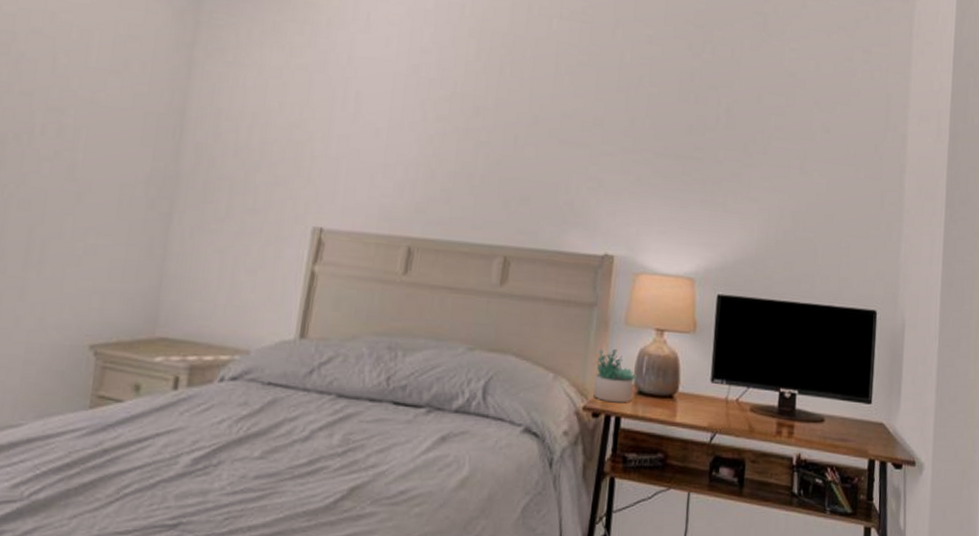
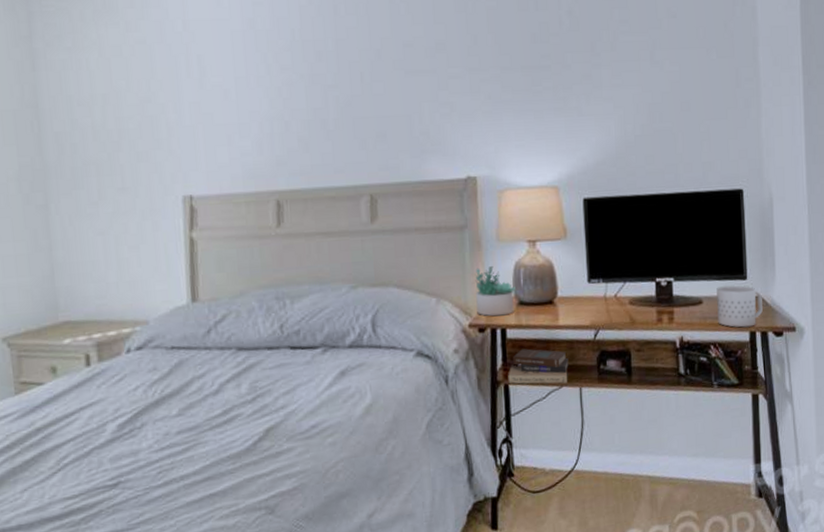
books: none [615,442,681,487] -> present [508,348,569,385]
mug: none [838,407,885,454] -> present [716,285,763,328]

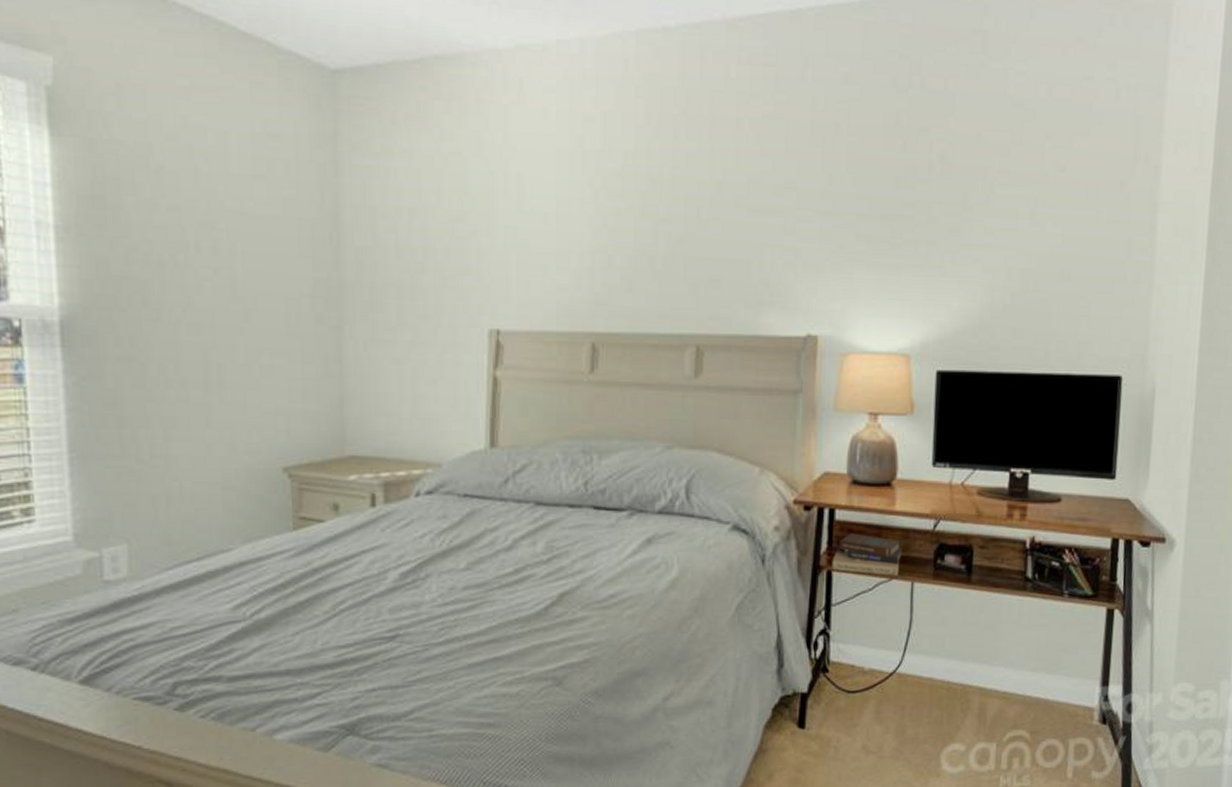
succulent plant: present [475,266,516,317] -> none [804,438,850,494]
mug: present [716,285,763,328] -> none [1076,484,1131,533]

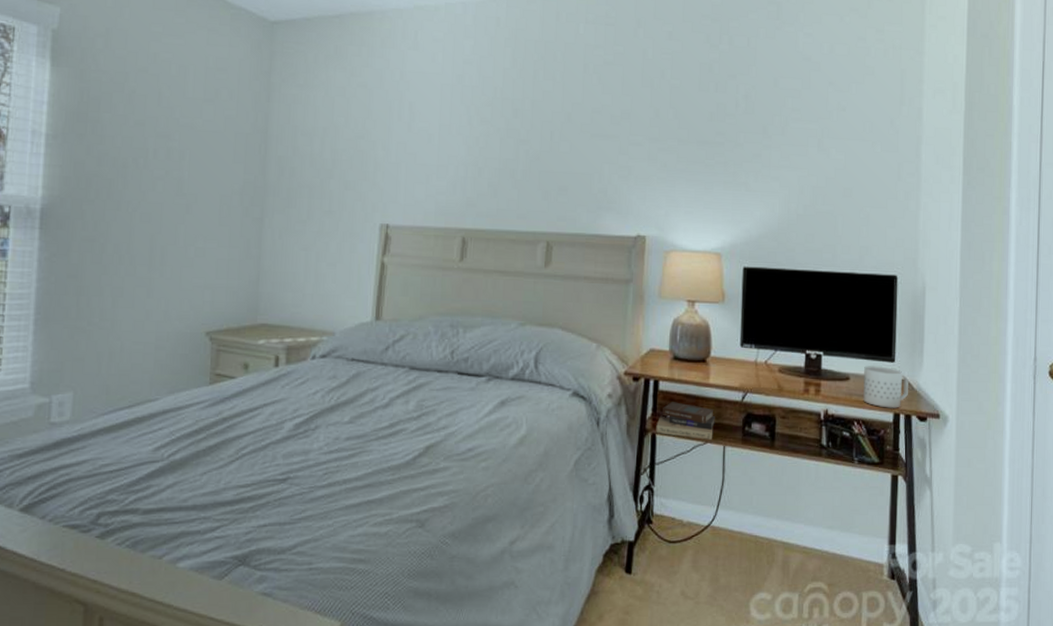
mug: none [1076,484,1131,533] -> present [863,366,909,408]

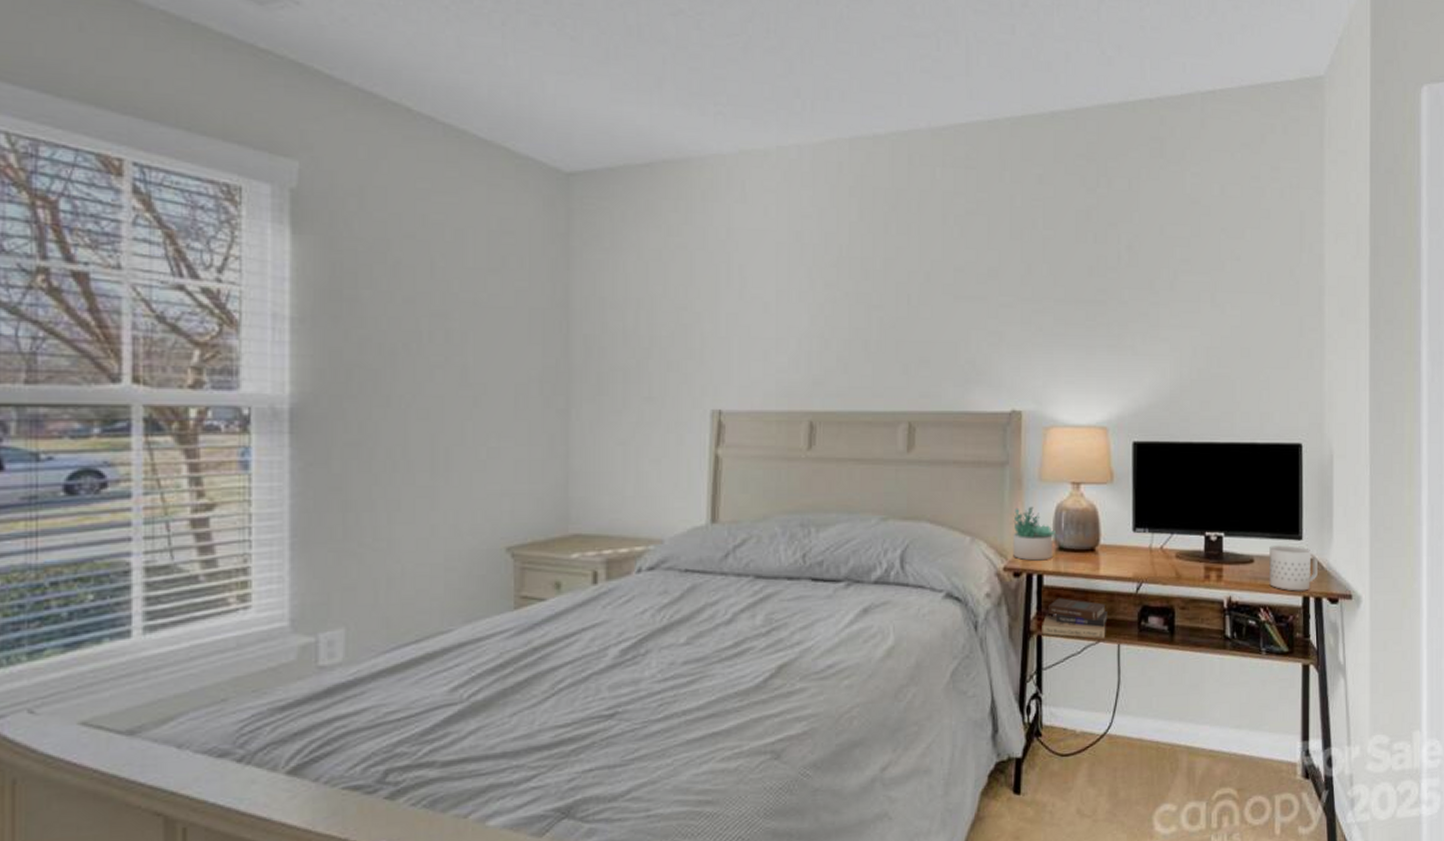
succulent plant: none [633,320,672,368] -> present [1013,507,1056,561]

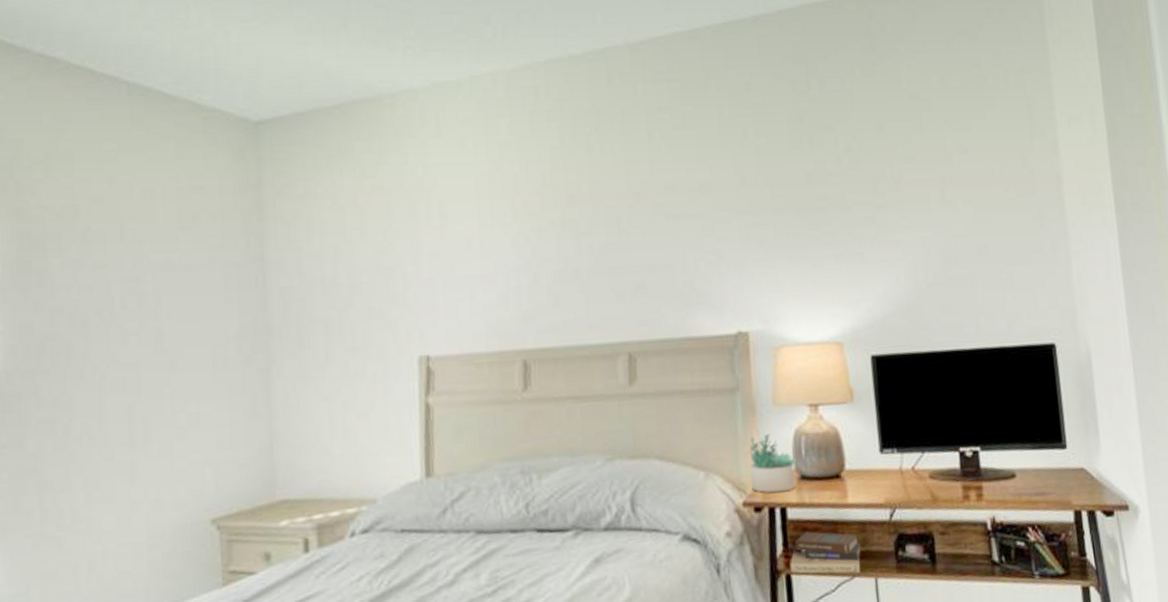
mug: present [1269,545,1318,591] -> none [1031,455,1088,506]

